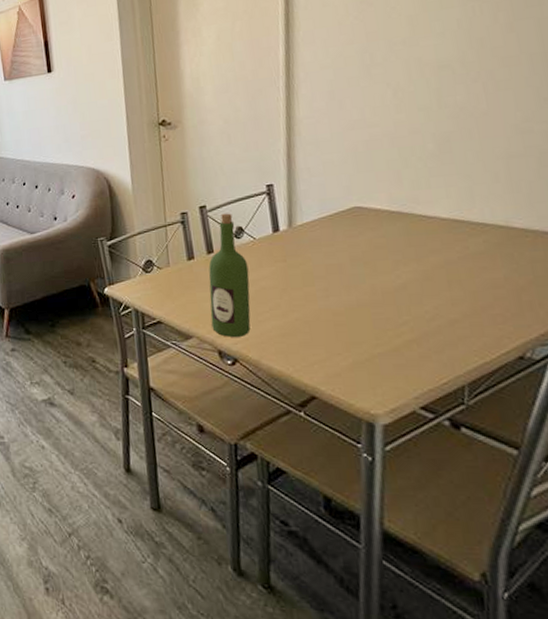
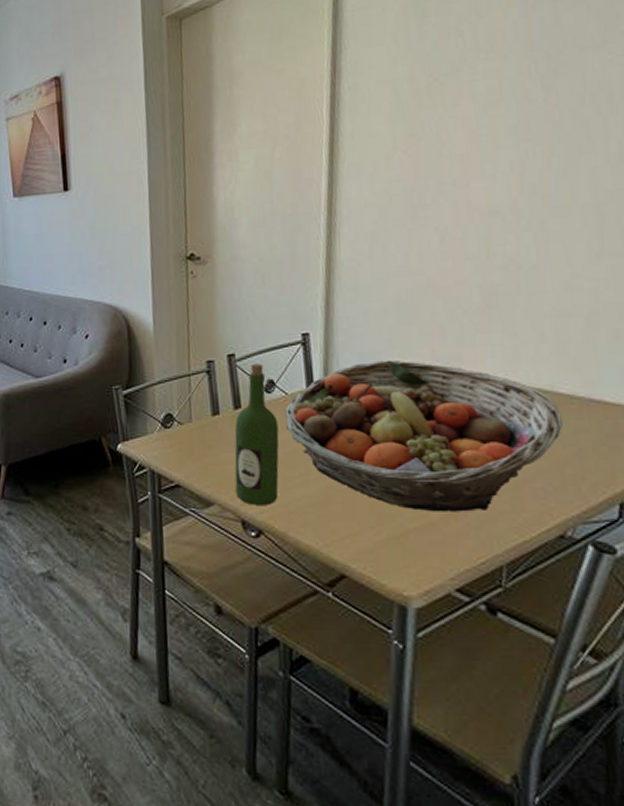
fruit basket: none [254,204,519,339] -> present [285,360,563,512]

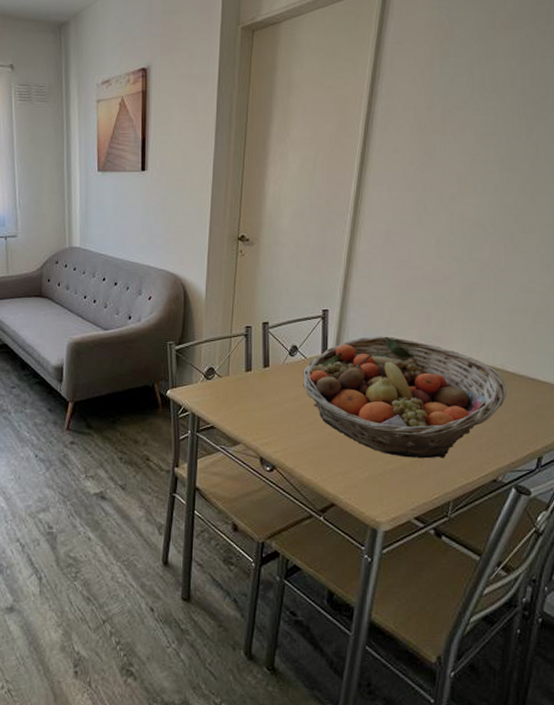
wine bottle: present [234,363,279,505] -> none [258,331,297,446]

